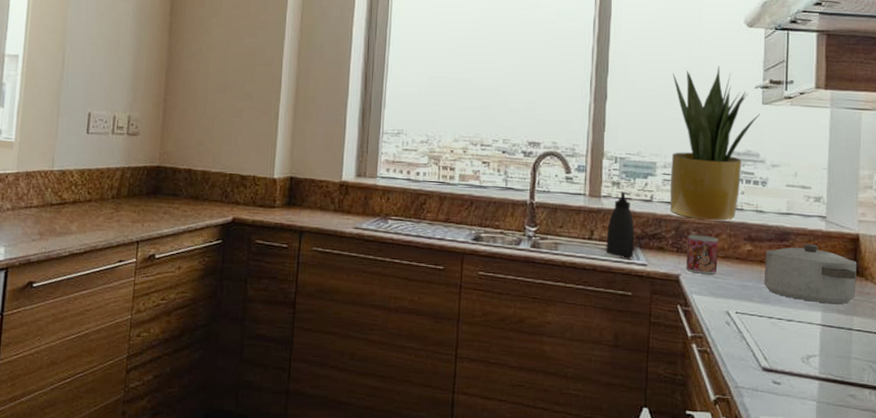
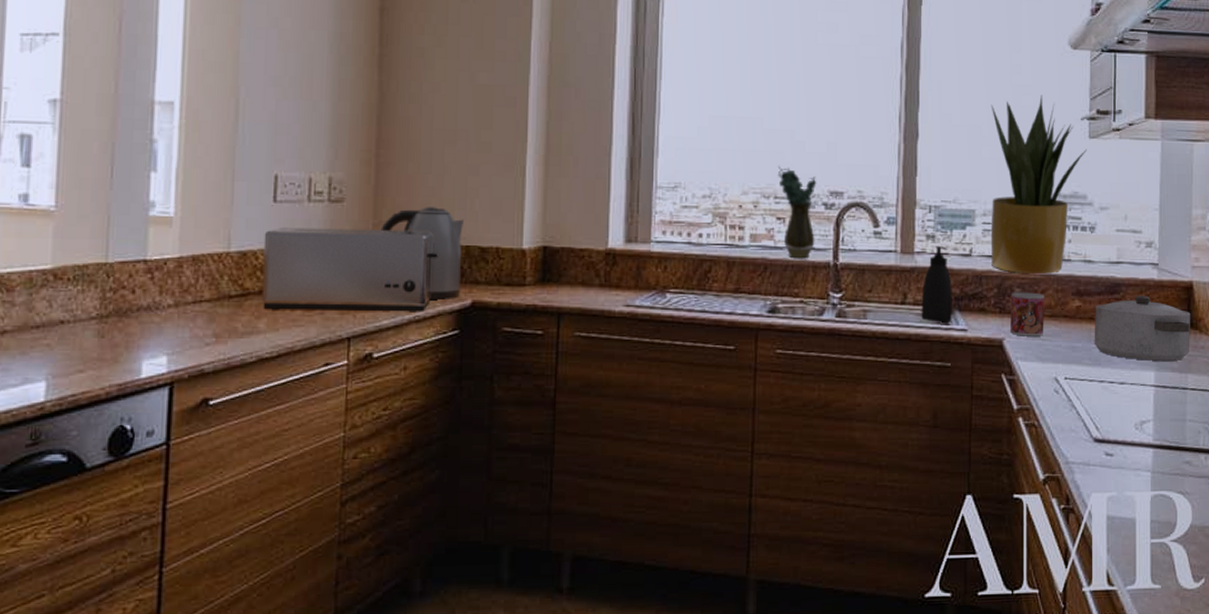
toaster: none [74,153,209,225] -> present [261,227,439,312]
kettle: none [165,141,229,216] -> present [380,207,464,301]
vase: none [484,119,518,196] -> present [777,166,817,258]

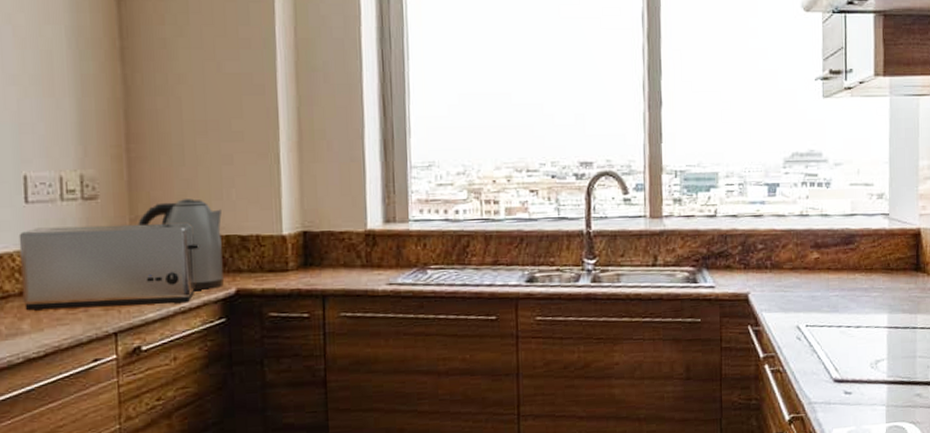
vase: present [777,166,817,258] -> none [528,140,568,228]
soap dispenser: present [921,246,952,323] -> none [671,209,700,282]
planter: present [990,95,1087,275] -> none [729,58,821,231]
mug: present [1010,292,1045,336] -> none [754,247,786,290]
cooking pot: present [1094,296,1191,361] -> none [831,244,920,305]

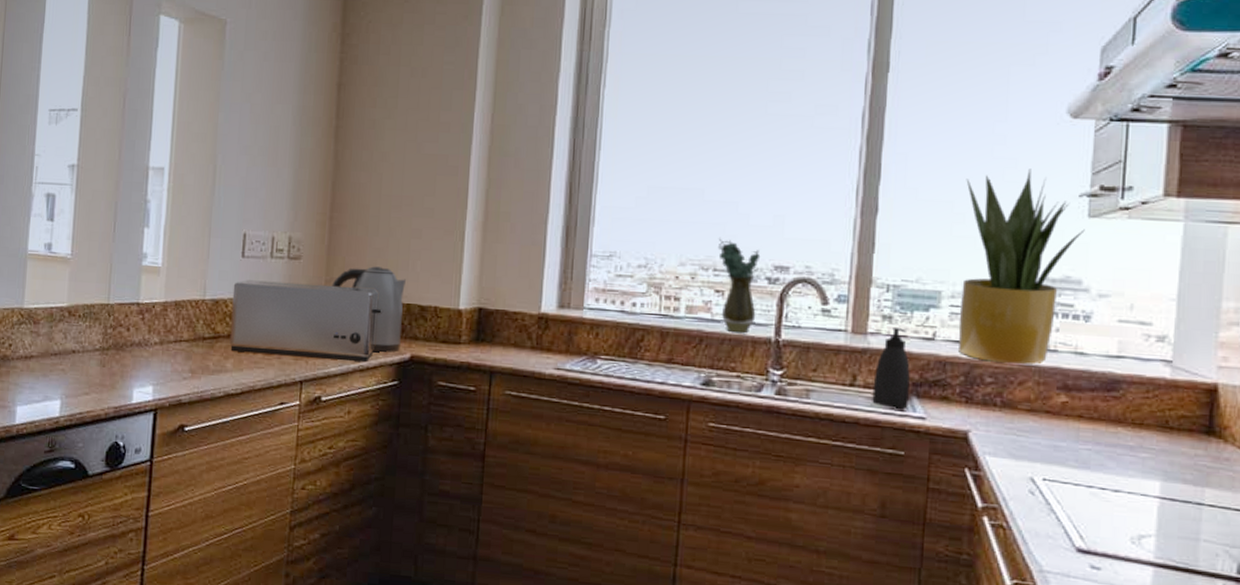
vase: none [528,140,568,228] -> present [717,238,761,332]
soap dispenser: none [671,209,700,282] -> present [872,328,910,409]
planter: none [729,58,821,231] -> present [958,168,1085,365]

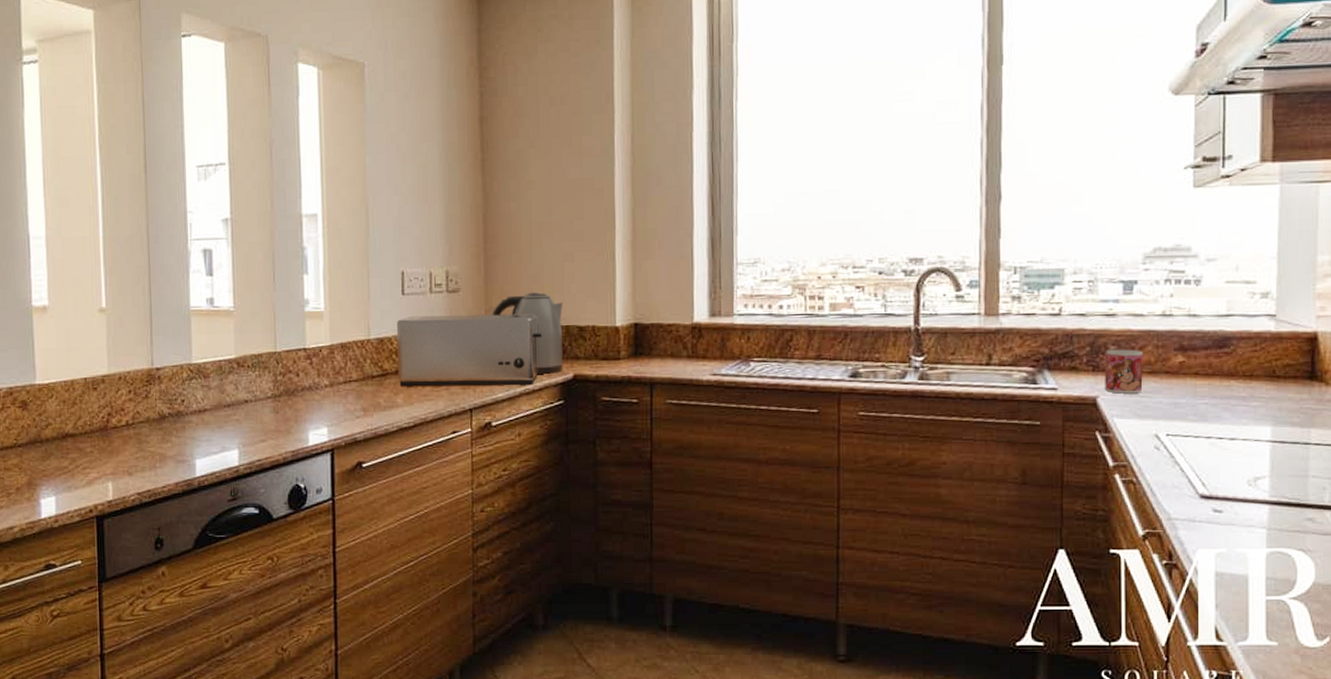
vase: present [717,238,761,332] -> none [855,237,896,324]
soap dispenser: present [872,328,910,409] -> none [1007,307,1041,382]
planter: present [958,168,1085,365] -> none [1080,146,1191,332]
mug: none [978,381,1023,432] -> present [1105,349,1144,394]

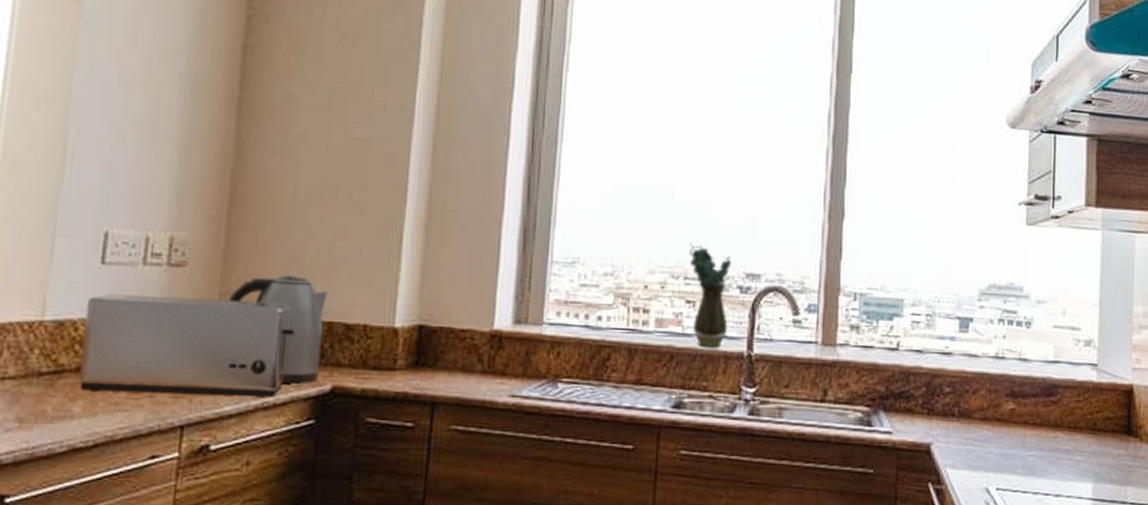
vase: none [855,237,896,324] -> present [688,243,732,347]
mug: present [1105,349,1144,394] -> none [939,391,977,442]

